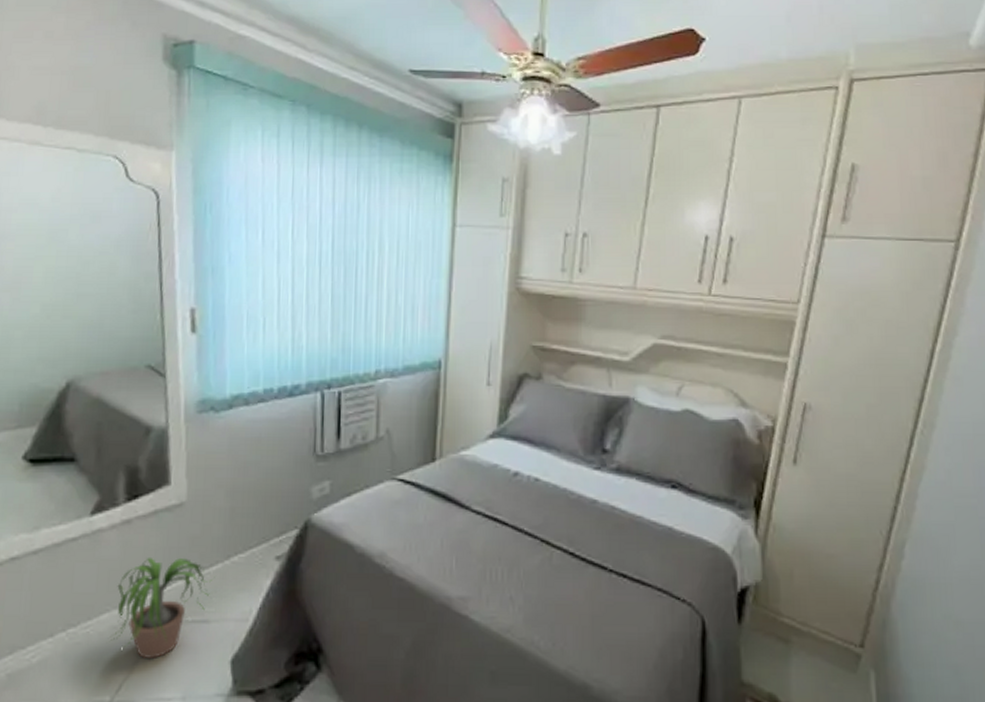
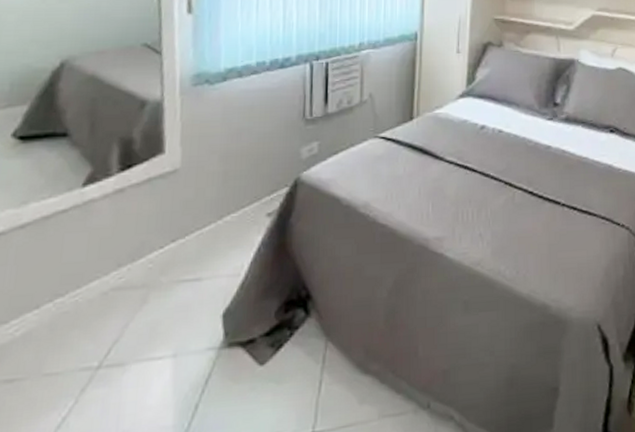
potted plant: present [110,556,215,658] -> none [100,220,208,321]

